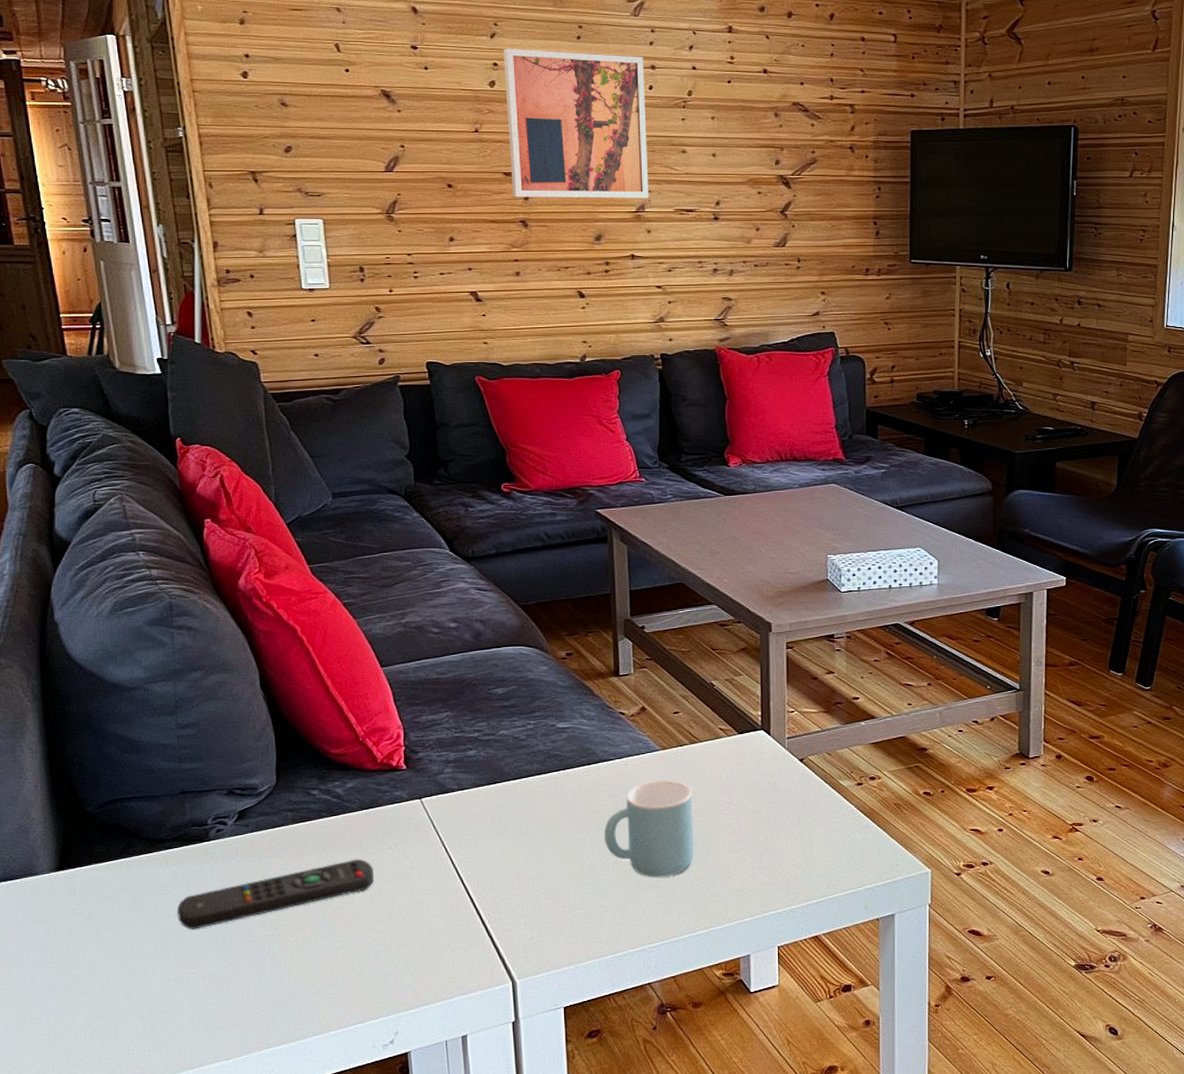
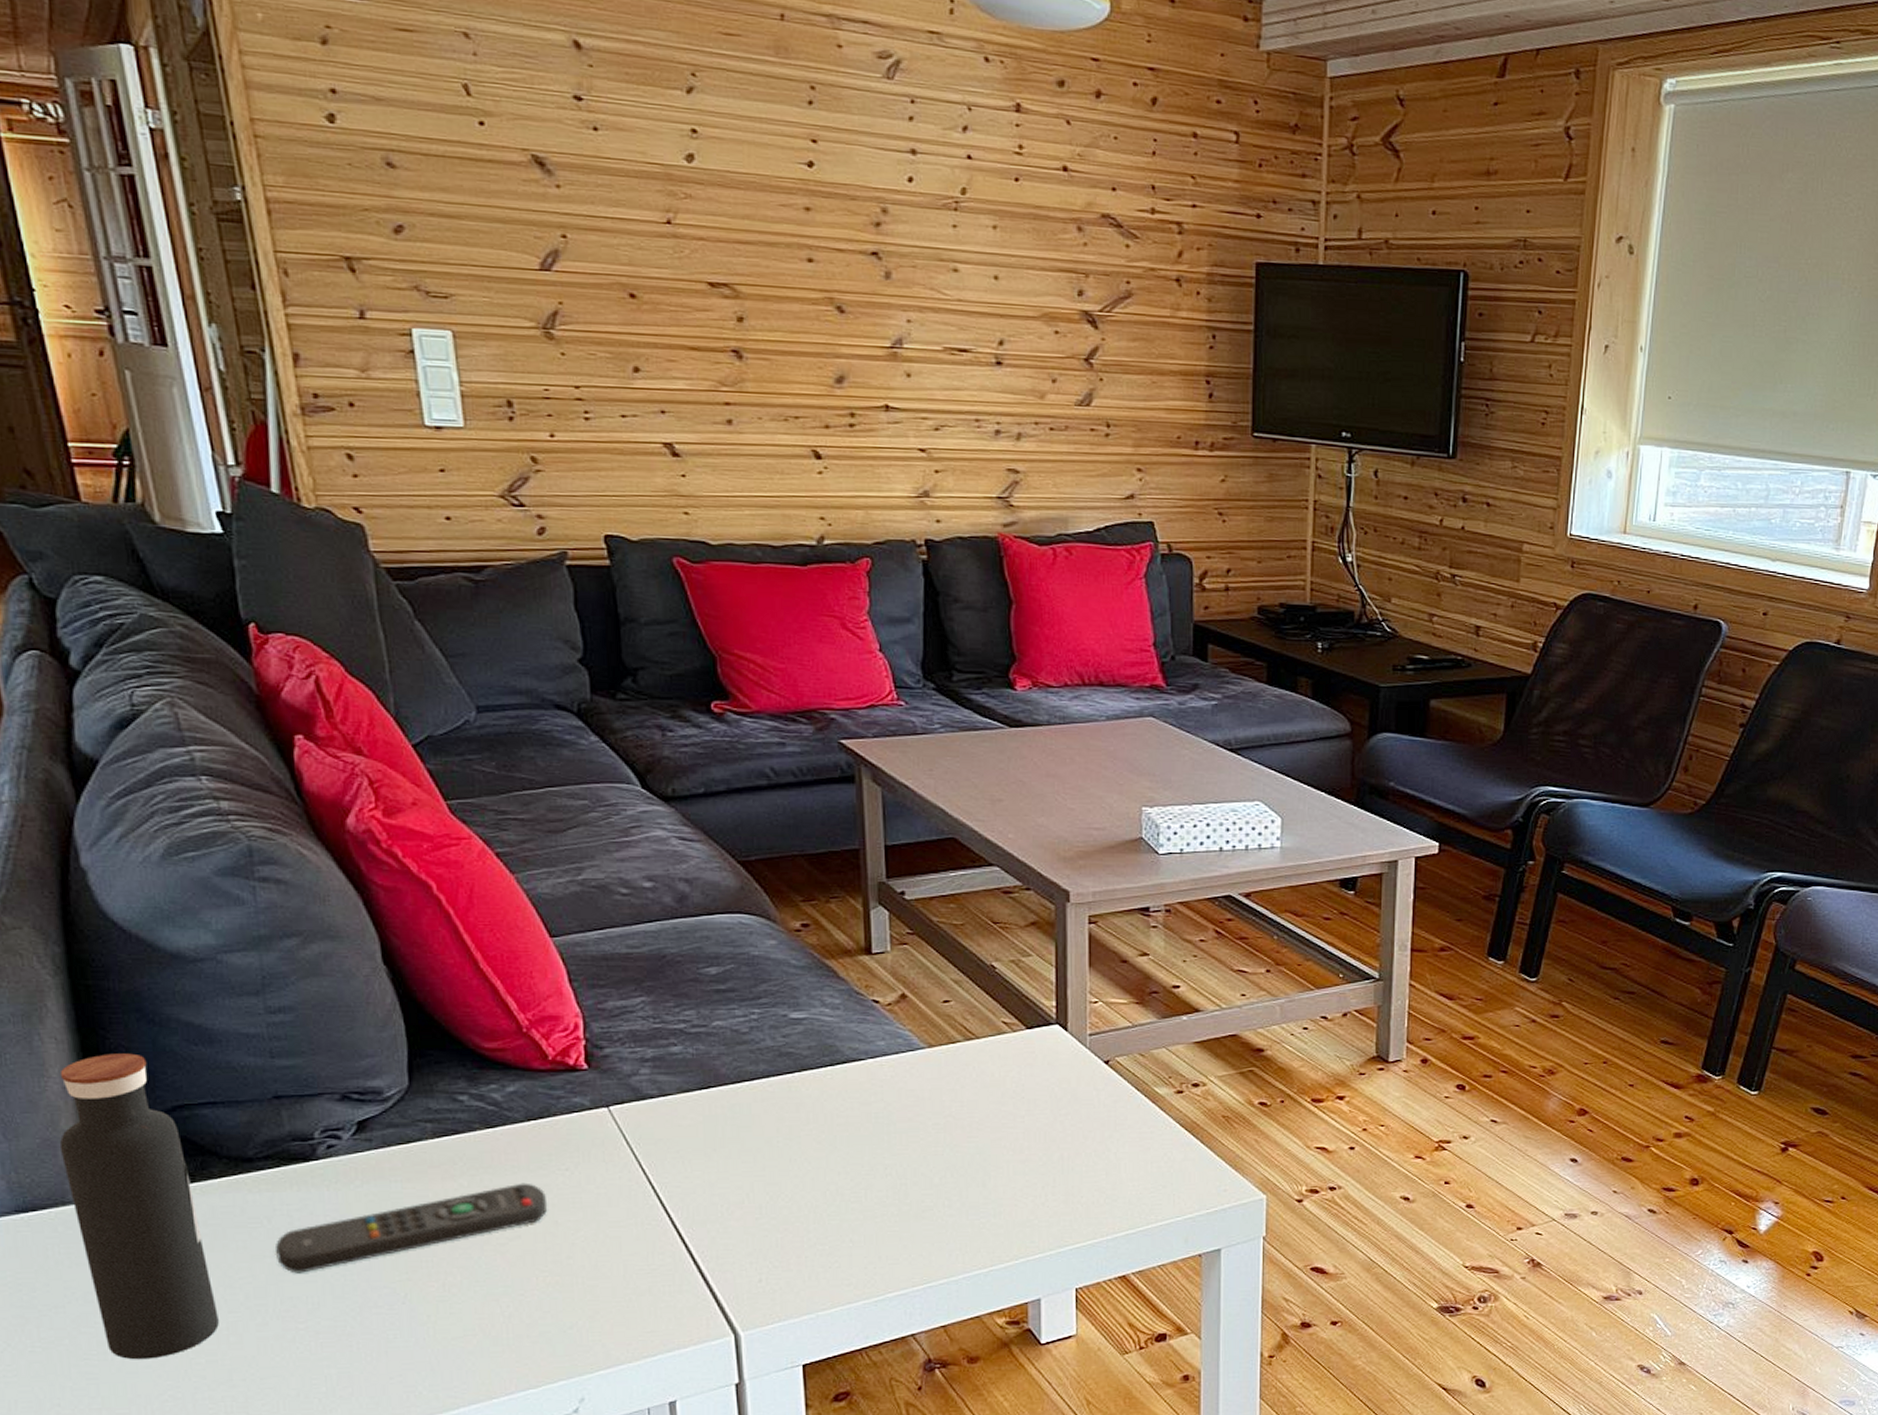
water bottle: none [30,760,135,996] -> present [59,1053,219,1360]
wall art: present [503,48,649,199] -> none [705,110,909,330]
mug: present [604,781,694,877] -> none [854,1086,970,1206]

